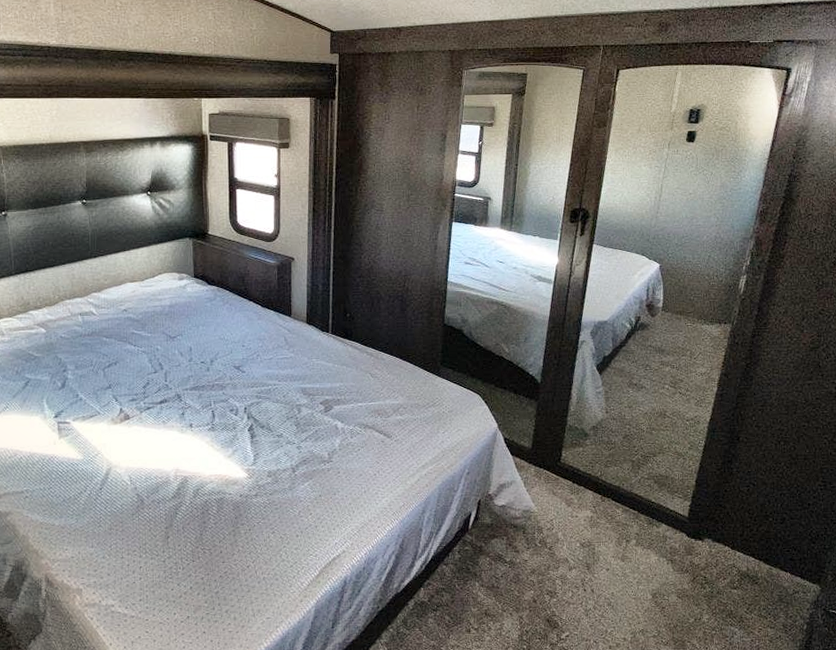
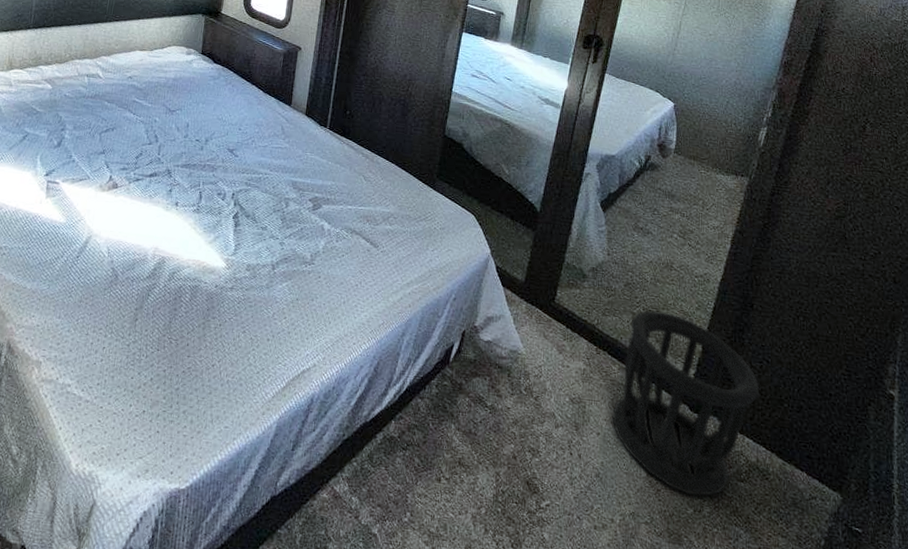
wastebasket: none [619,455,748,607] -> present [612,311,760,497]

